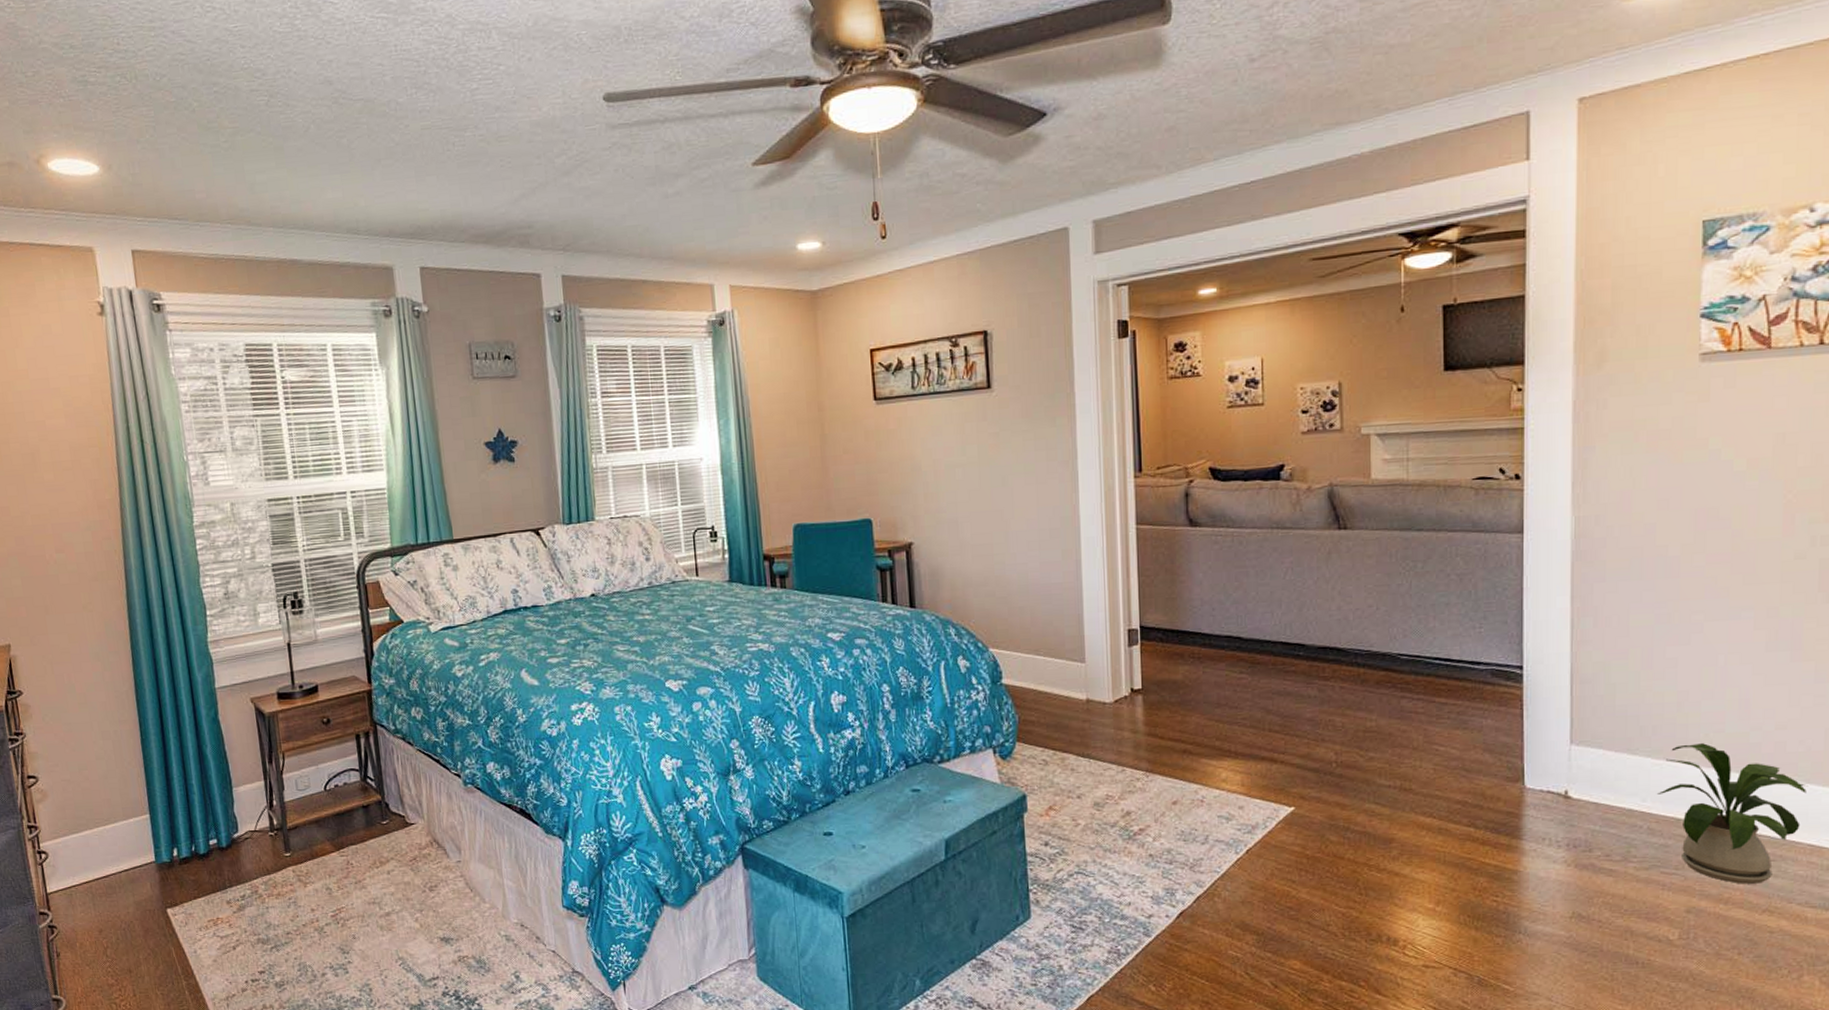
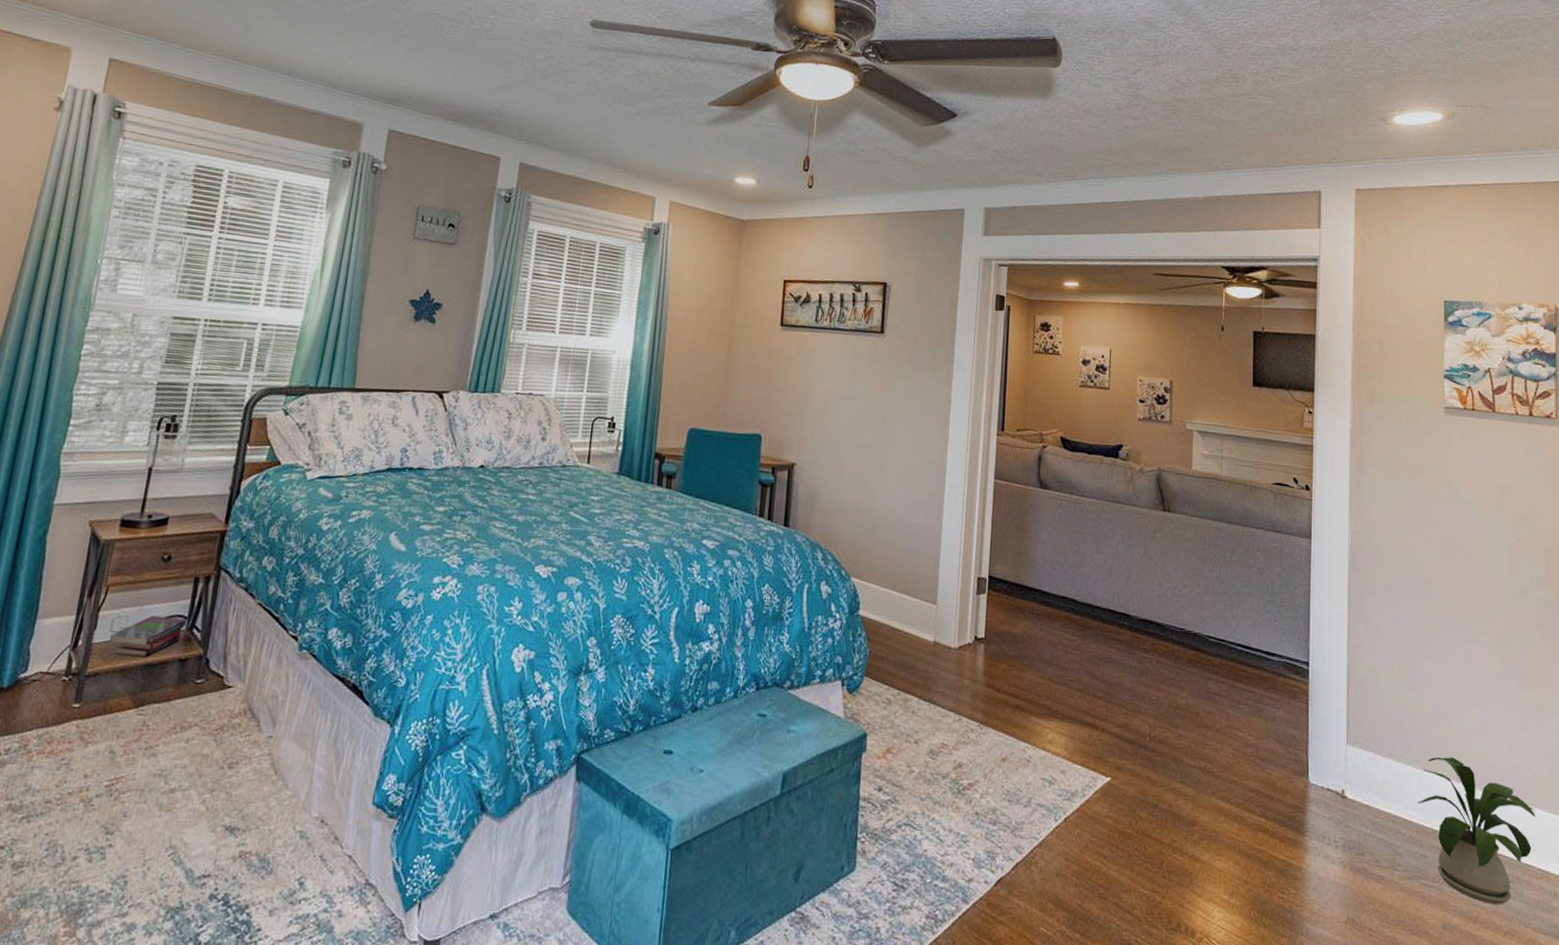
books: none [297,771,360,809] -> present [109,615,187,658]

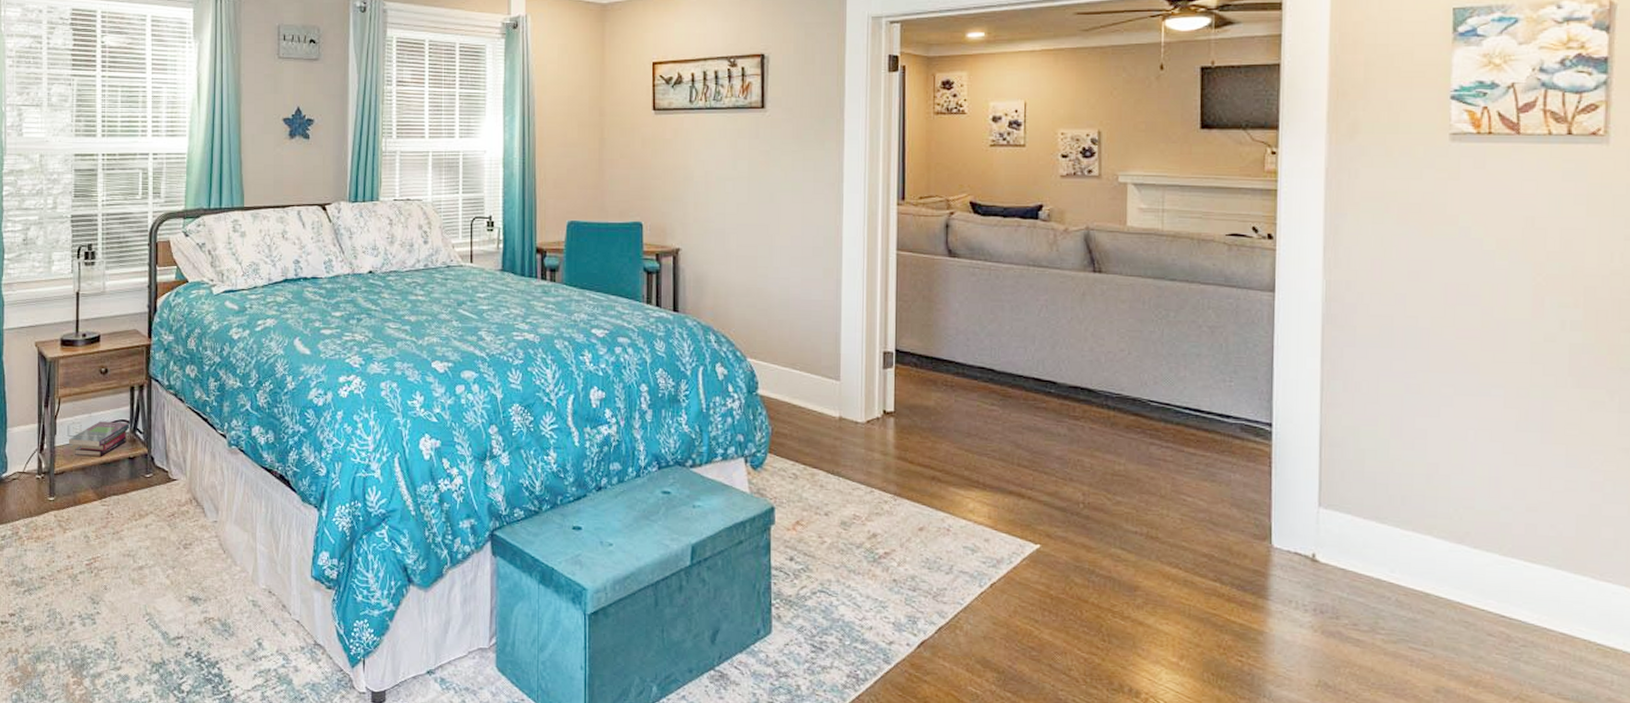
house plant: present [1416,757,1535,904] -> none [1405,518,1558,669]

